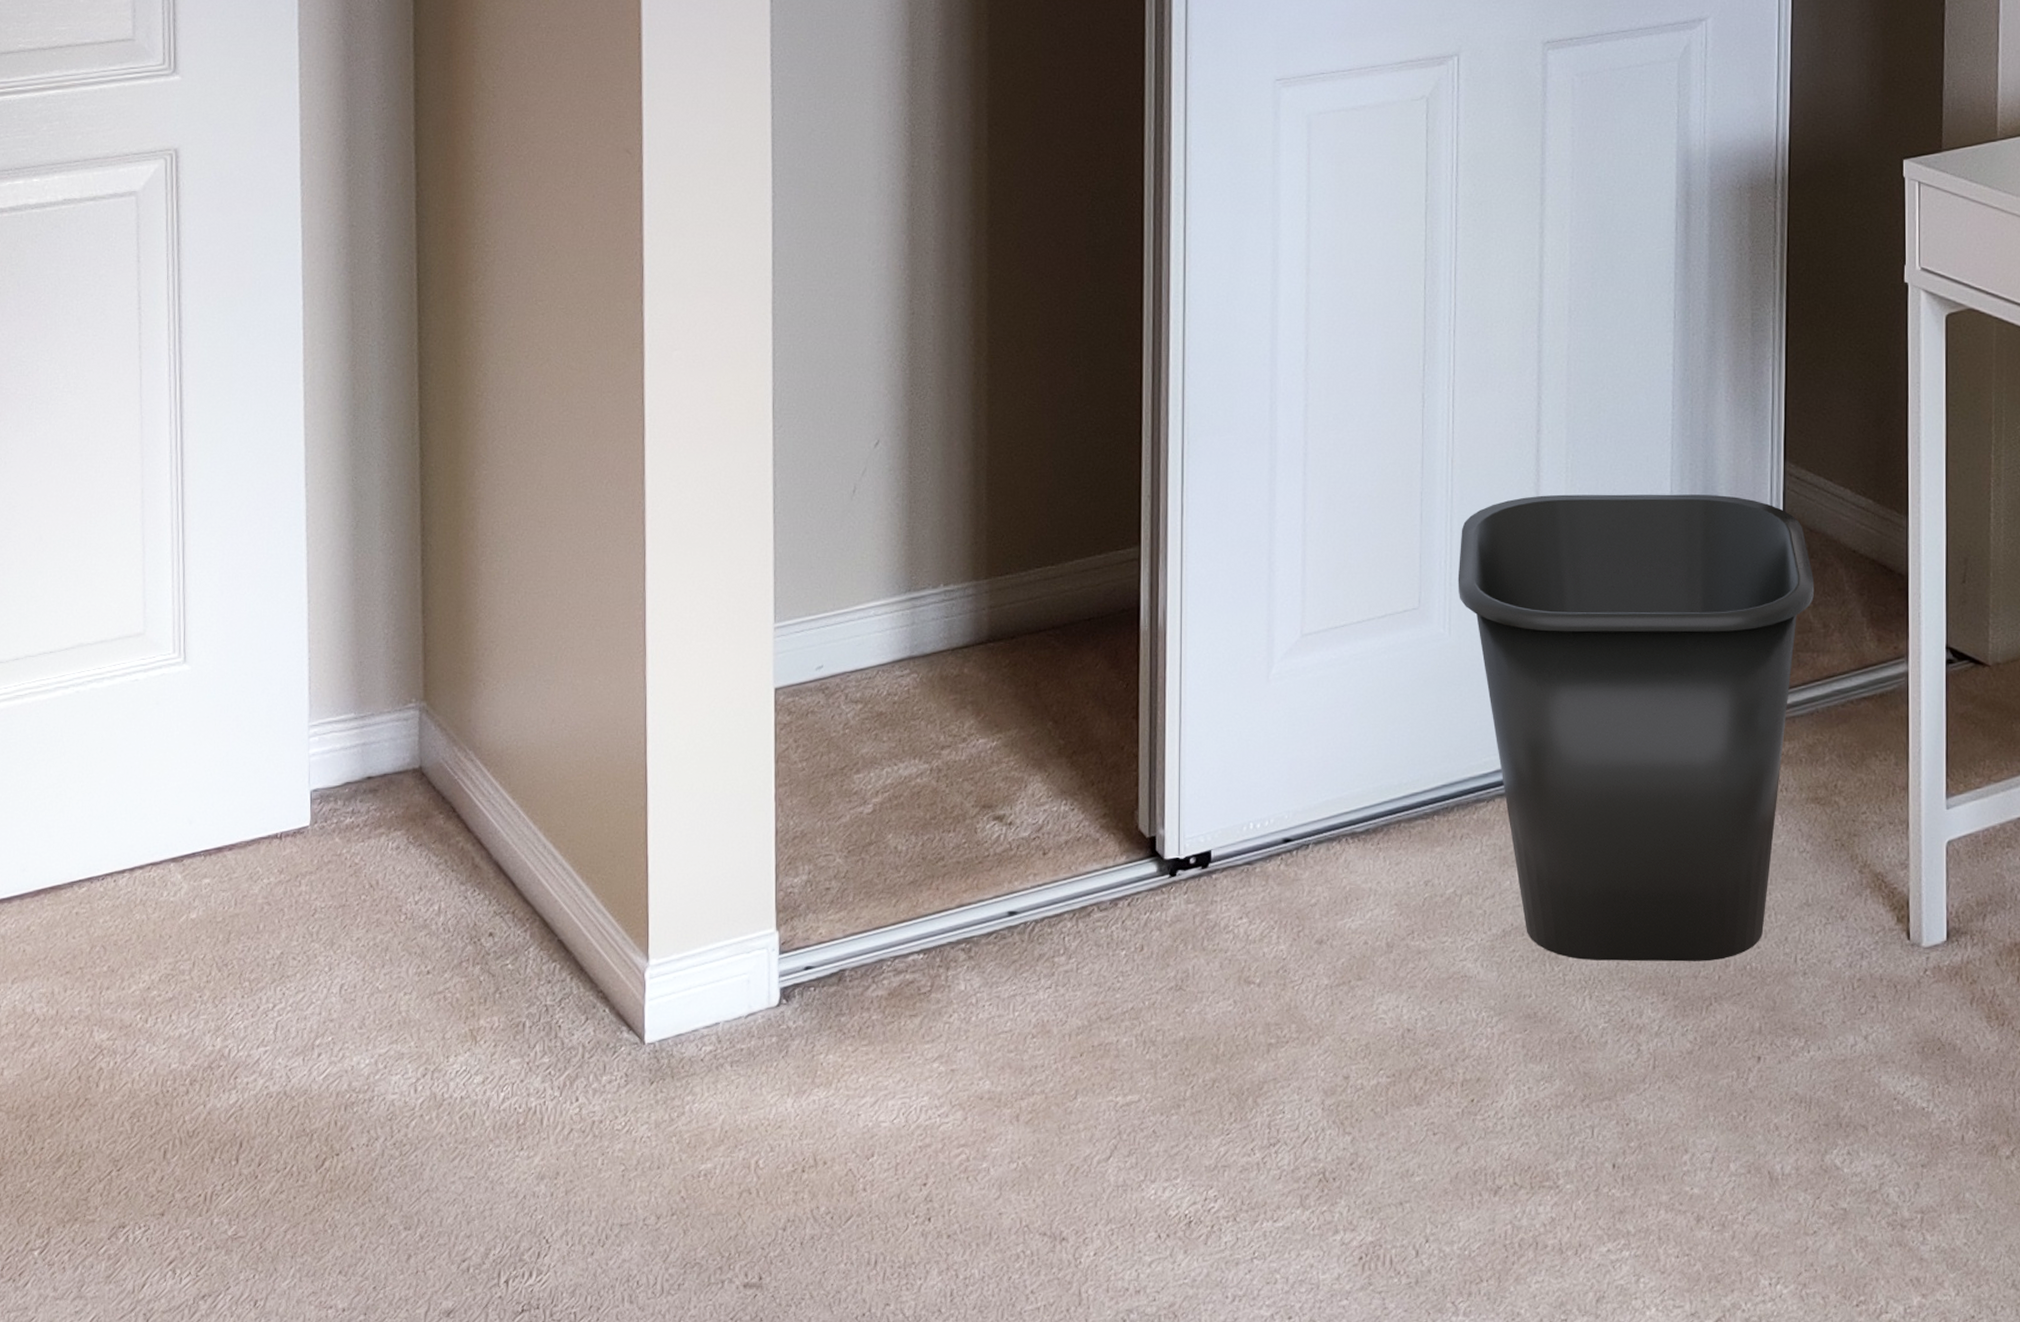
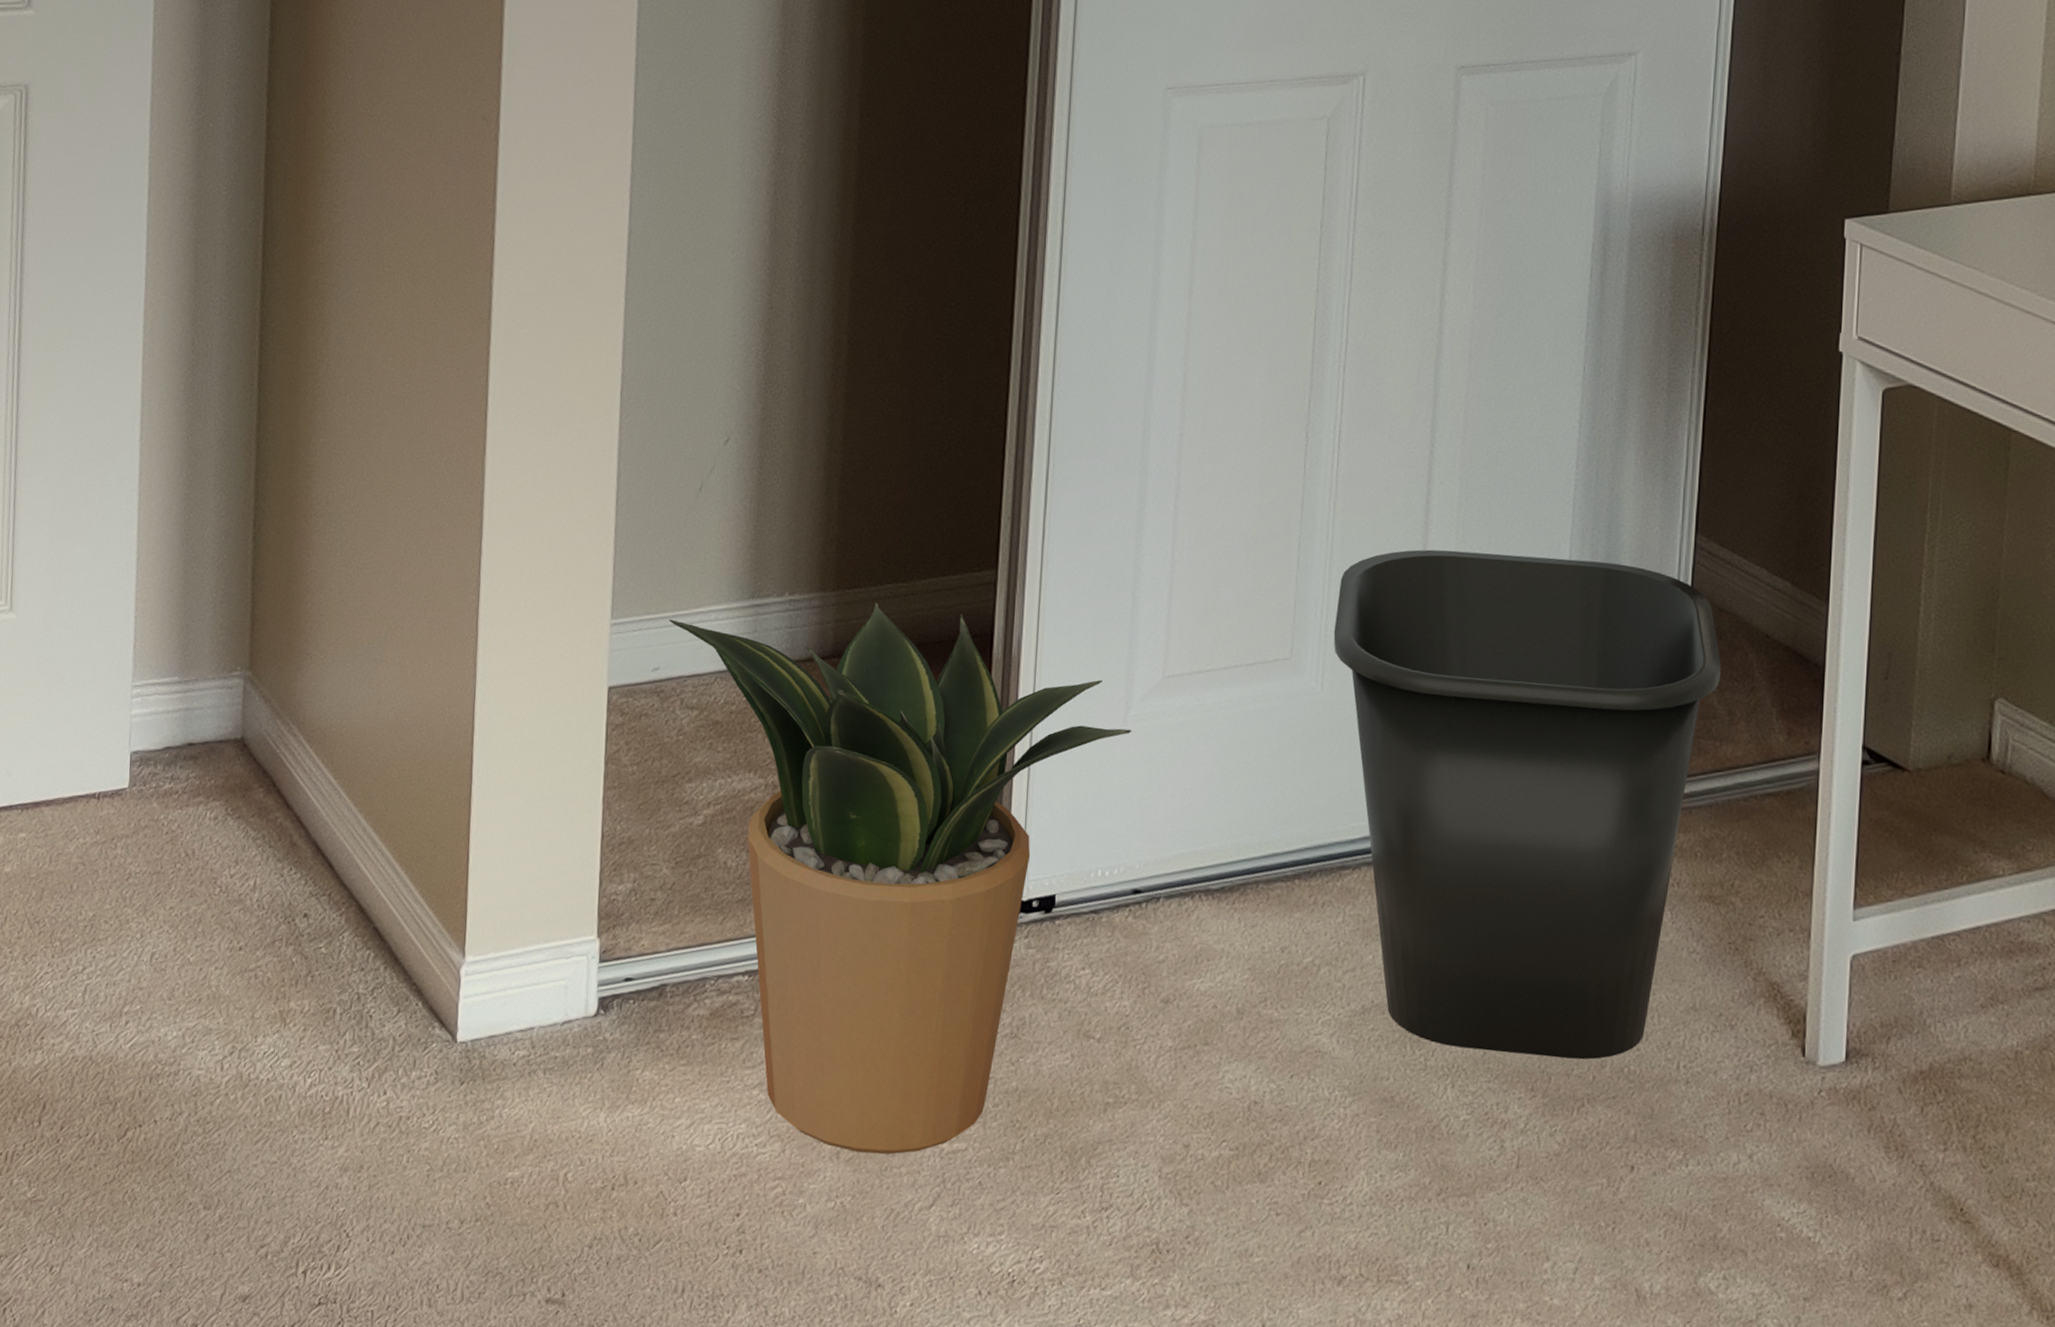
potted plant: none [830,586,1275,1114] -> present [669,602,1132,1155]

